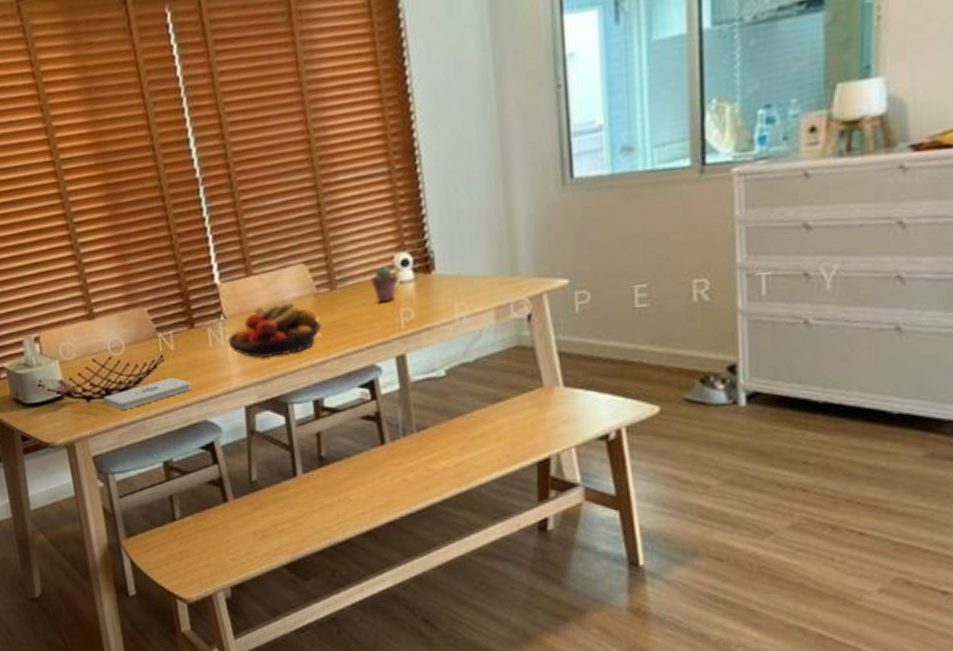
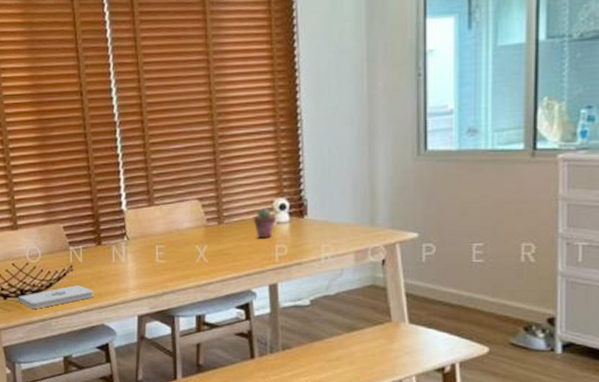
fruit bowl: present [227,302,321,359] -> none [128,231,208,276]

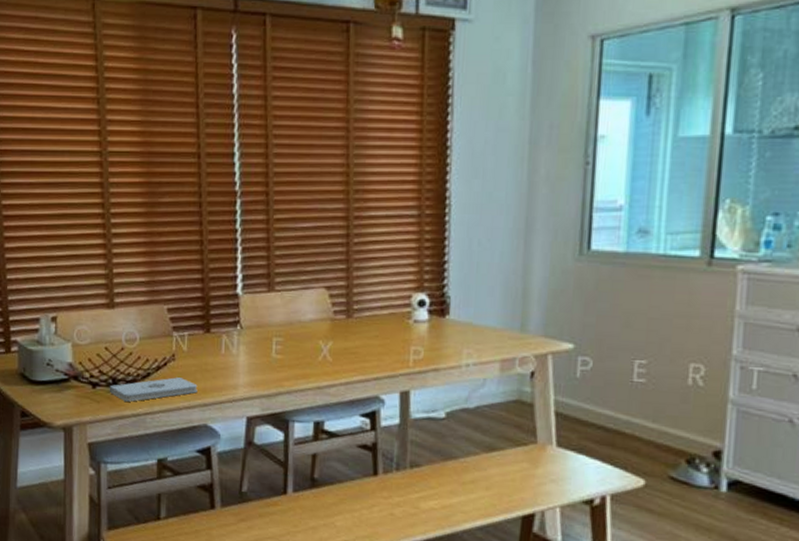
potted succulent: present [253,208,277,239] -> none [387,303,414,338]

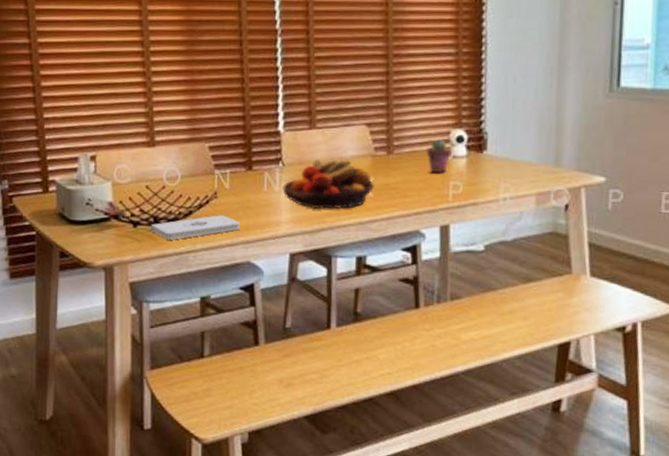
fruit bowl: none [240,323,333,374] -> present [282,160,374,210]
potted succulent: none [387,303,414,338] -> present [426,139,453,174]

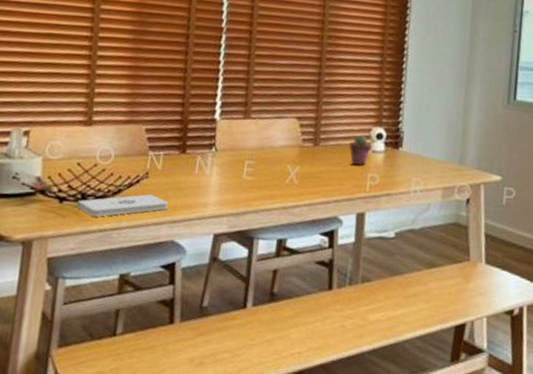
fruit bowl: present [282,160,374,210] -> none [213,147,300,194]

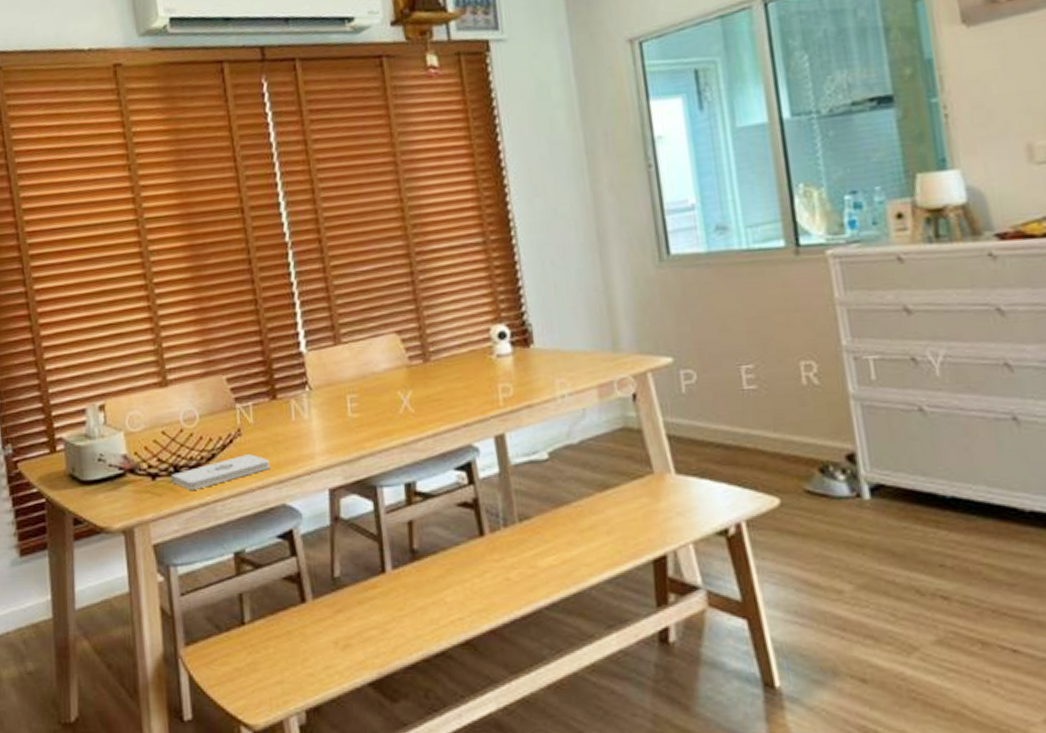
potted succulent: present [349,135,373,166] -> none [466,338,497,377]

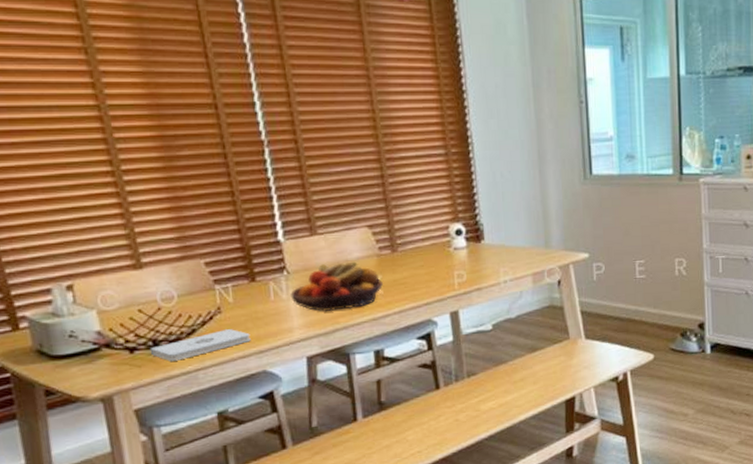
fruit bowl: none [312,374,414,435] -> present [290,261,383,312]

